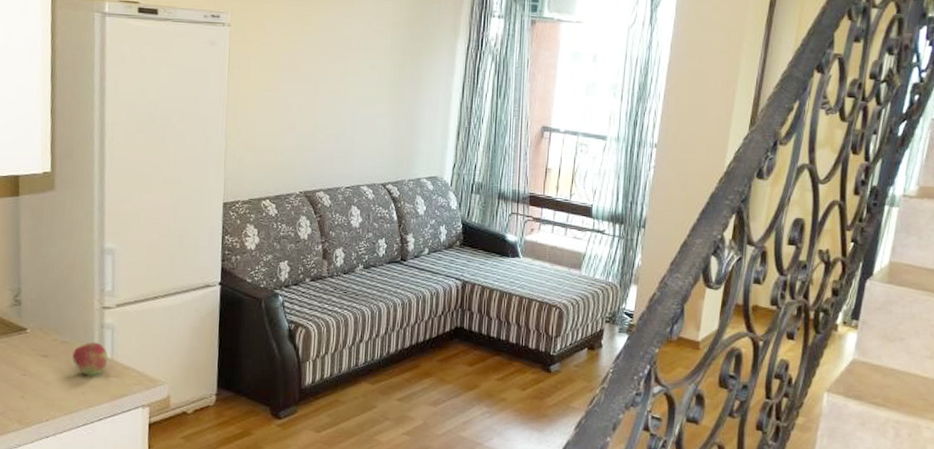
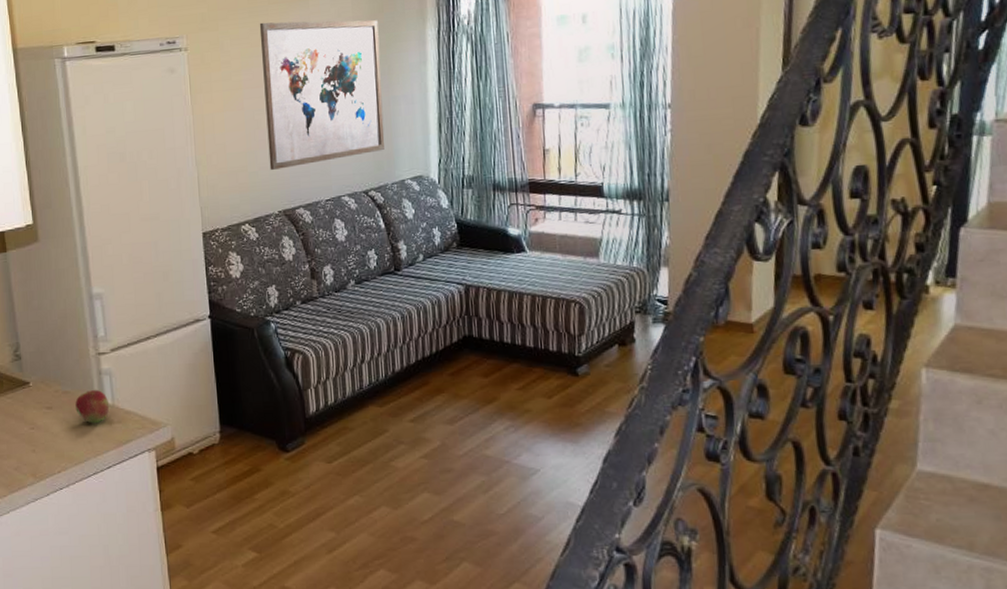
wall art: none [296,12,414,153] -> present [259,19,385,170]

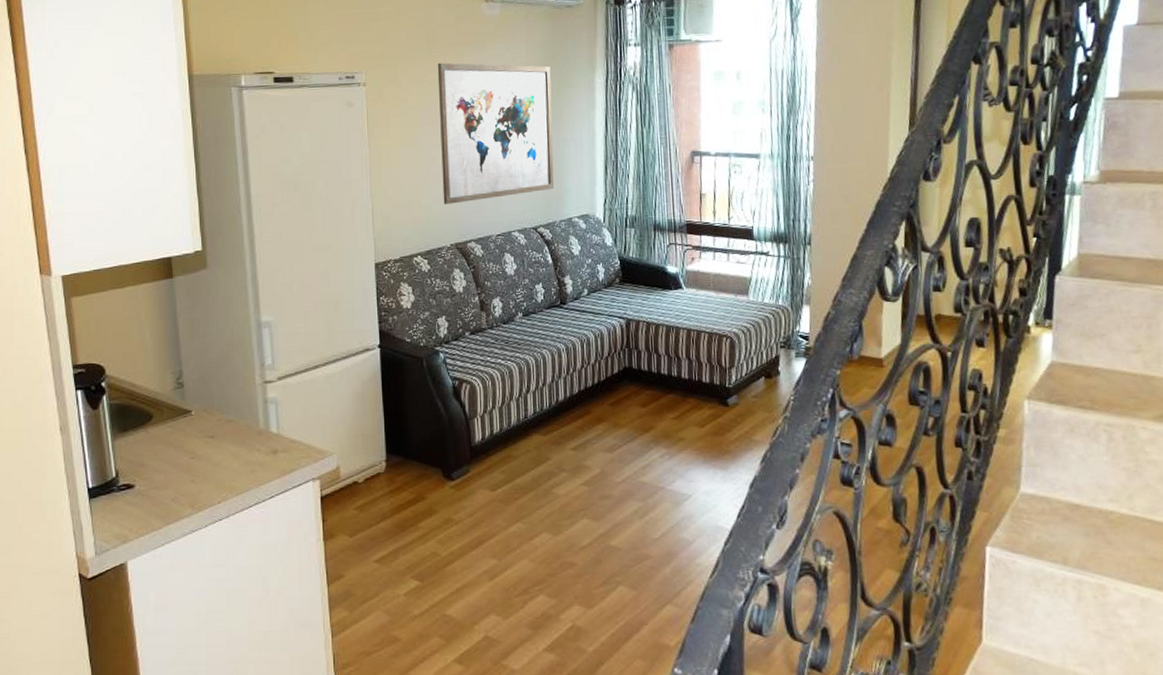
fruit: present [75,389,110,424] -> none [239,418,274,453]

